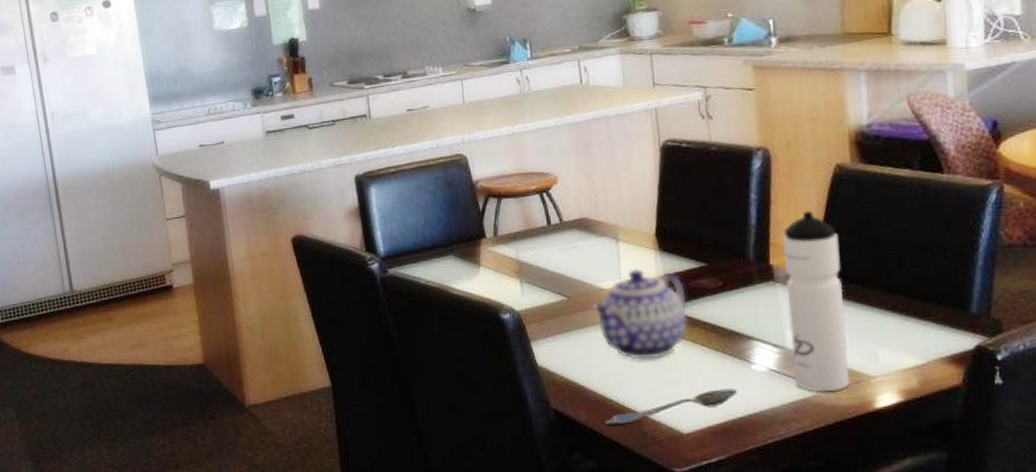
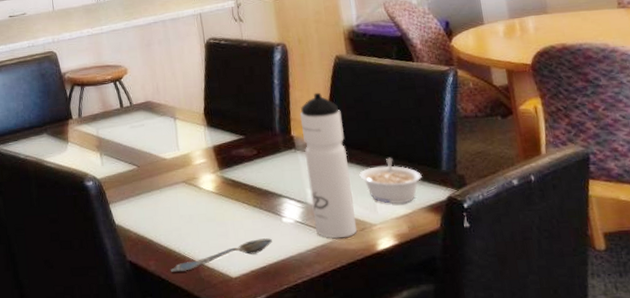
teapot: present [590,269,687,360] -> none [156,142,232,217]
legume: none [858,295,943,353] -> present [359,157,422,204]

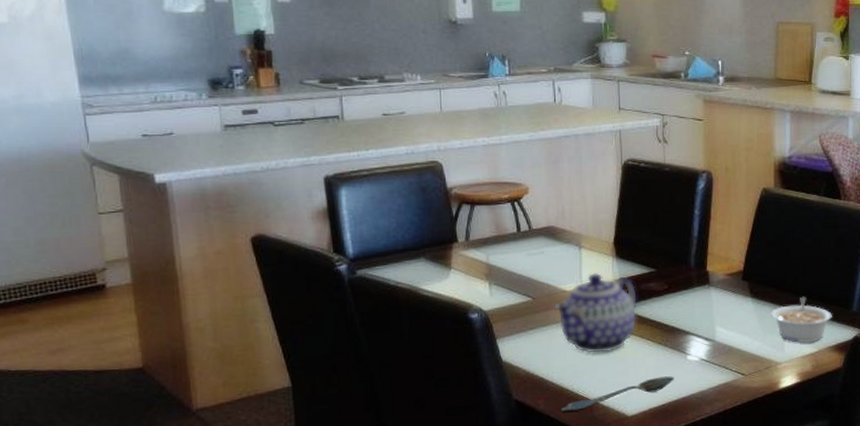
teapot: none [156,142,232,217] -> present [553,273,637,353]
water bottle: present [299,92,358,238] -> none [718,226,762,376]

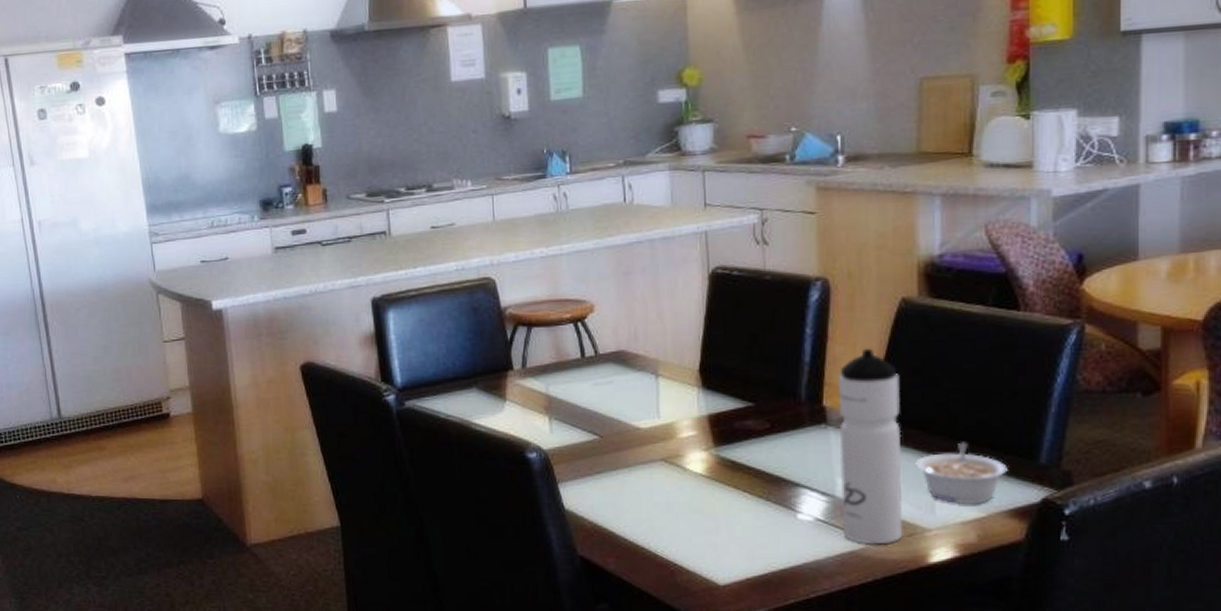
teapot: present [553,273,637,353] -> none [624,408,730,505]
spoon: present [562,376,674,411] -> none [636,539,780,573]
water bottle: none [718,226,762,376] -> present [838,348,903,543]

